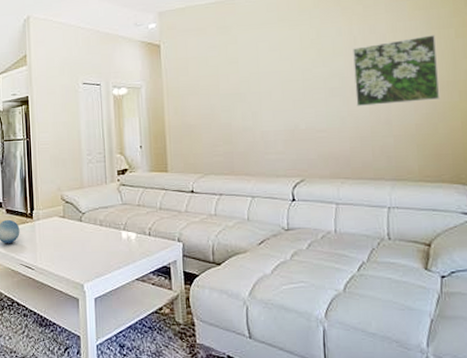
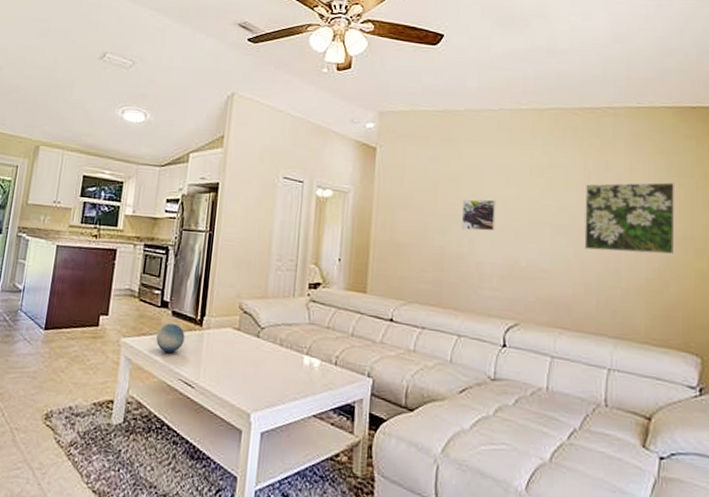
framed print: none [242,75,274,106] -> present [461,199,497,232]

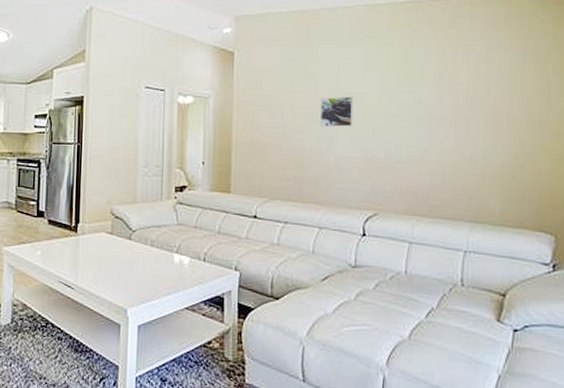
decorative ball: present [156,323,185,353] -> none [35,231,62,259]
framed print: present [584,182,675,255] -> none [441,68,531,140]

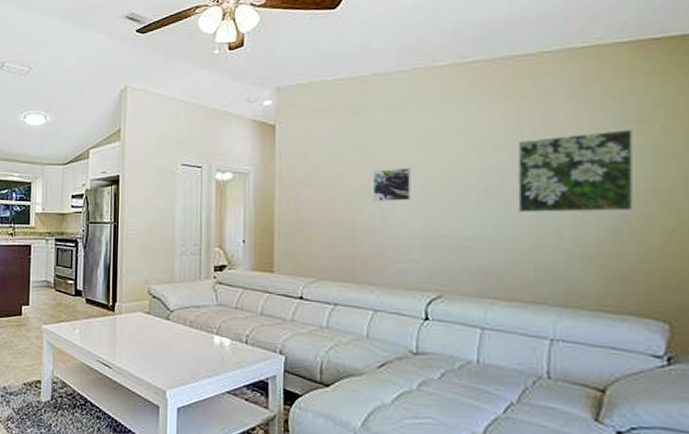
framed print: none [441,68,531,140] -> present [518,130,634,213]

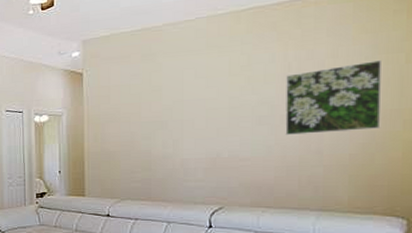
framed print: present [372,167,412,202] -> none [165,103,197,134]

